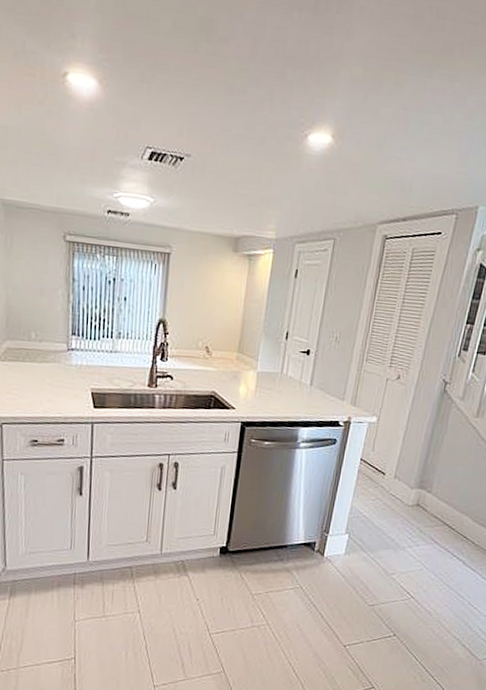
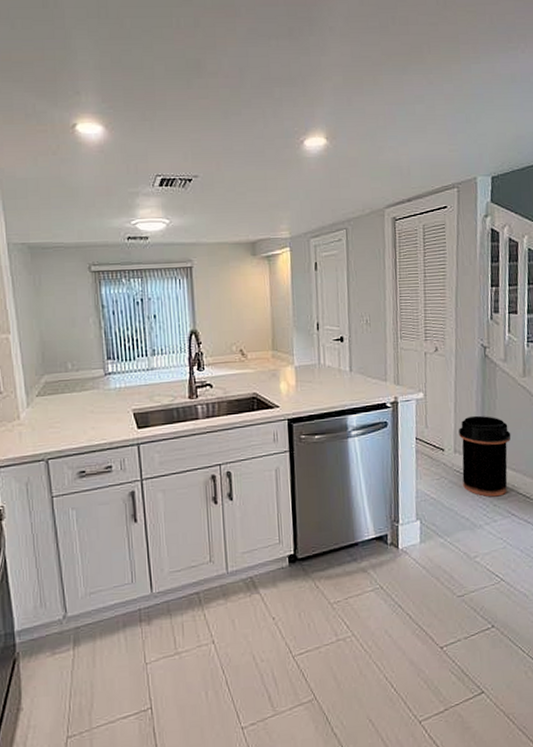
trash can: none [395,446,452,524] -> present [459,415,511,497]

